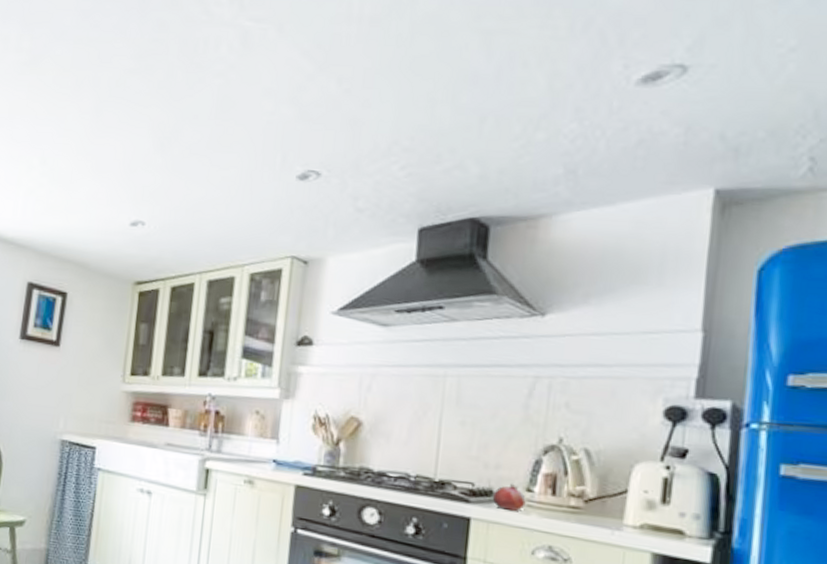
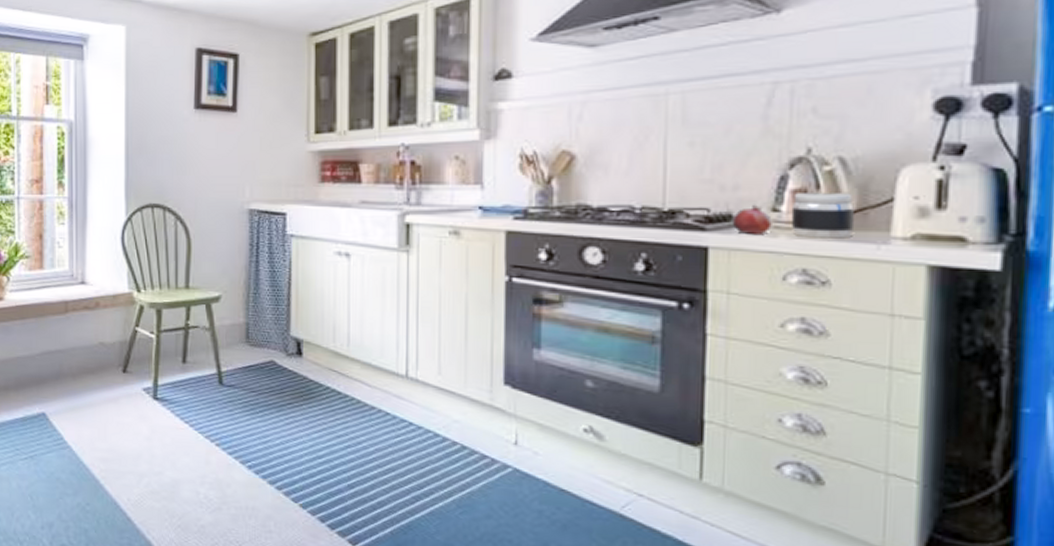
jar: none [541,476,595,522] -> present [791,191,854,239]

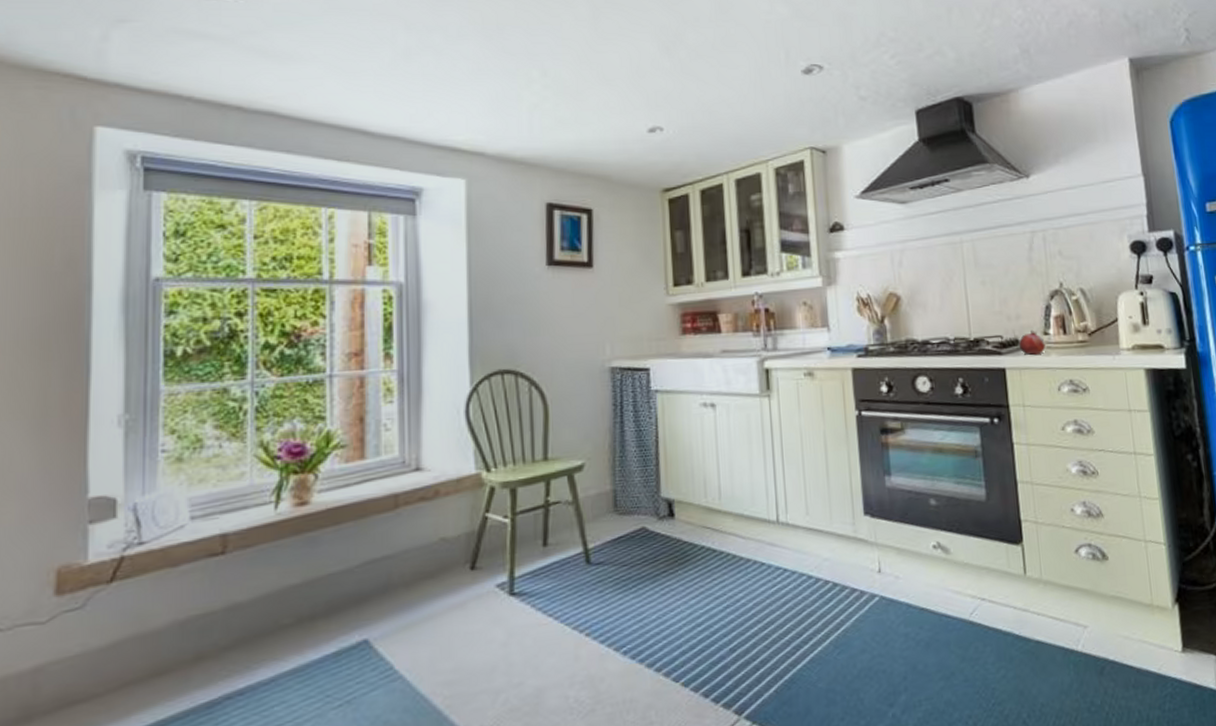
jar: present [791,191,854,239] -> none [1056,316,1097,355]

